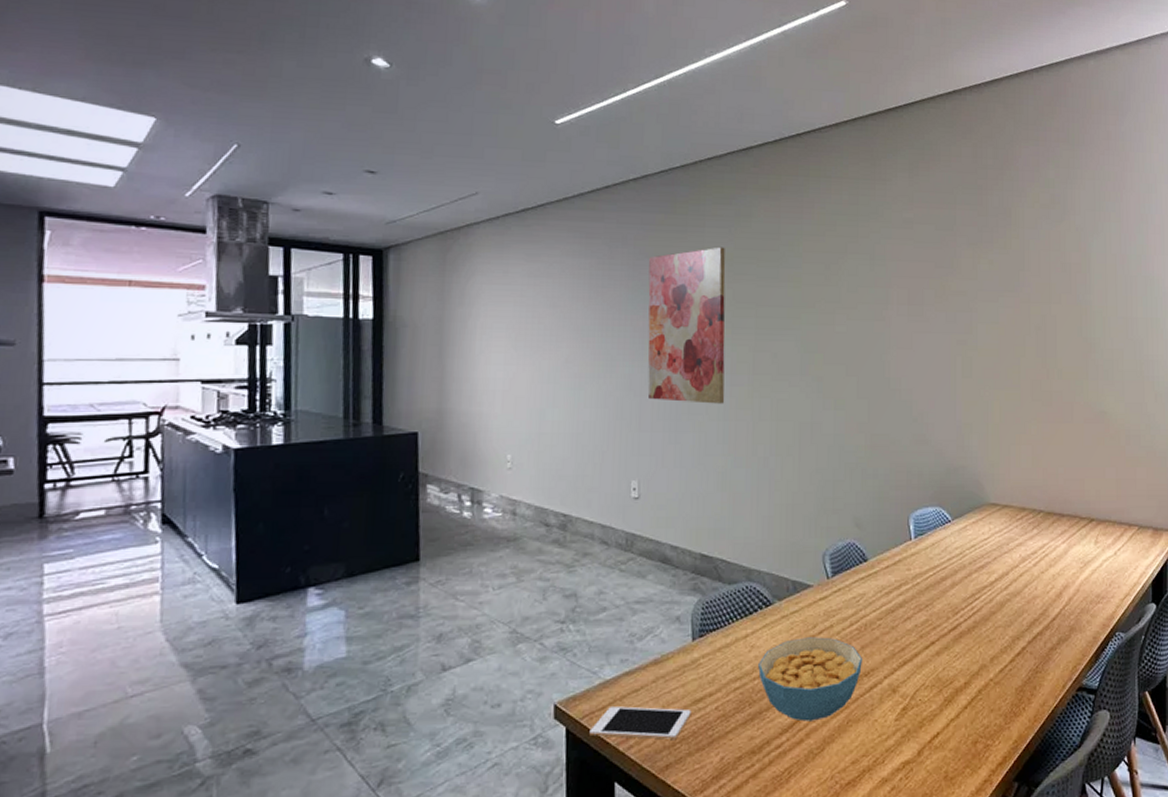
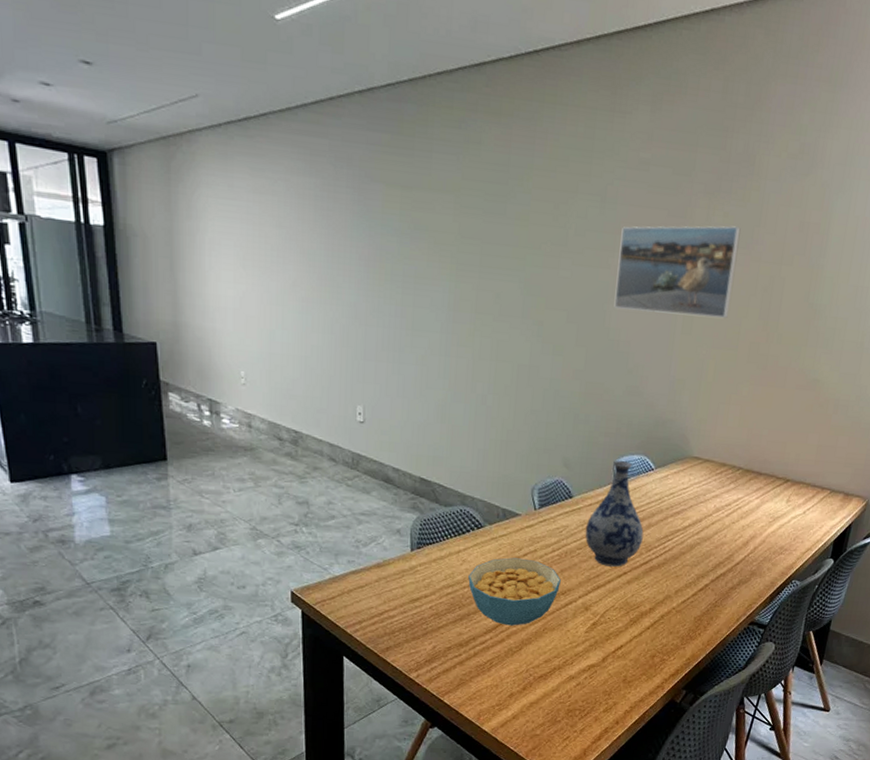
cell phone: present [589,706,692,740] -> none [322,598,409,628]
wall art: present [647,246,726,404] -> none [372,175,452,340]
vase: none [884,515,948,637] -> present [585,461,644,567]
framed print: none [892,272,1007,360] -> present [614,225,741,318]

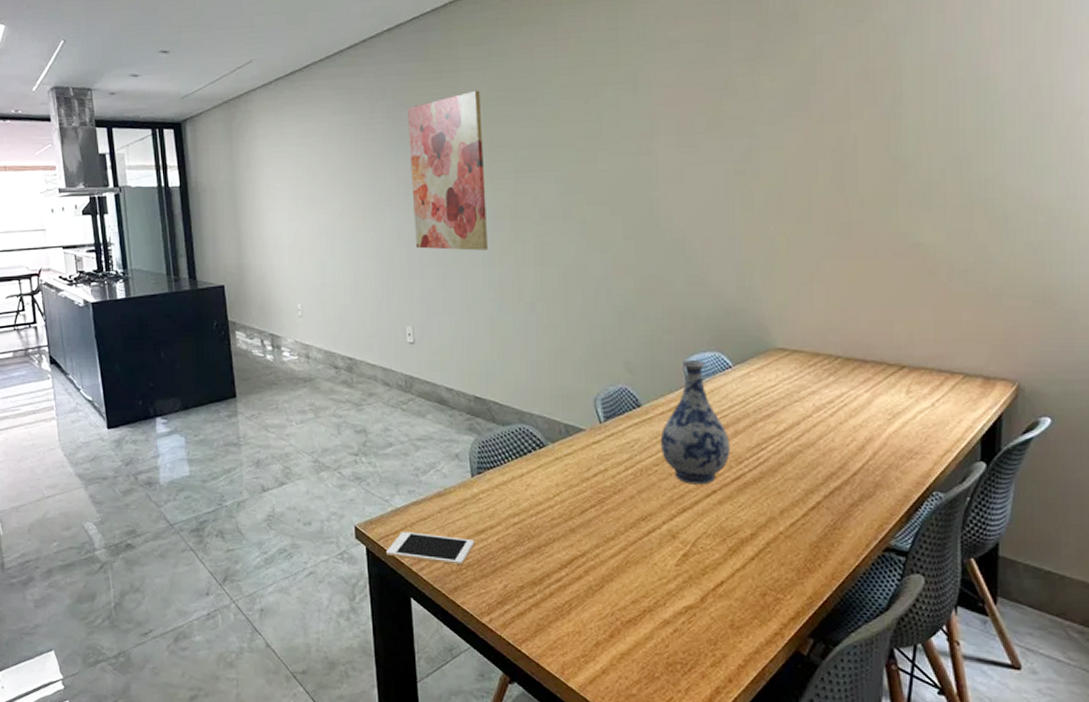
cell phone: none [322,598,409,628] -> present [386,532,475,565]
wall art: none [372,175,452,340] -> present [408,90,489,251]
cereal bowl: present [468,557,561,626] -> none [535,479,639,560]
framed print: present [614,225,741,318] -> none [658,88,795,195]

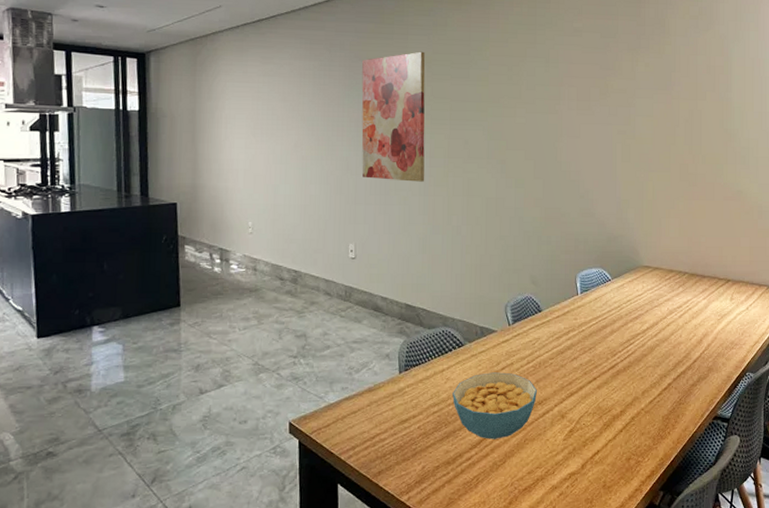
cell phone: present [386,532,475,565] -> none [317,425,399,451]
cereal bowl: none [535,479,639,560] -> present [452,372,537,439]
vase: present [660,360,730,485] -> none [555,275,608,373]

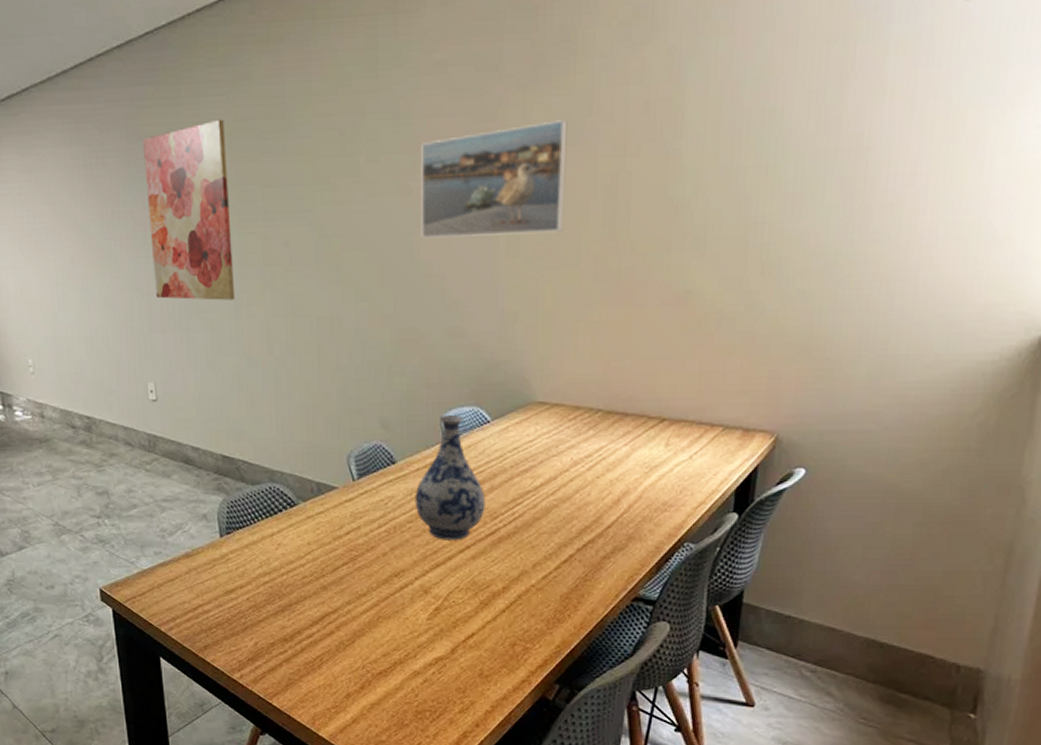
cereal bowl: present [452,372,537,439] -> none [286,537,392,616]
vase: none [555,275,608,373] -> present [415,415,485,540]
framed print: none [563,73,660,147] -> present [421,120,568,239]

